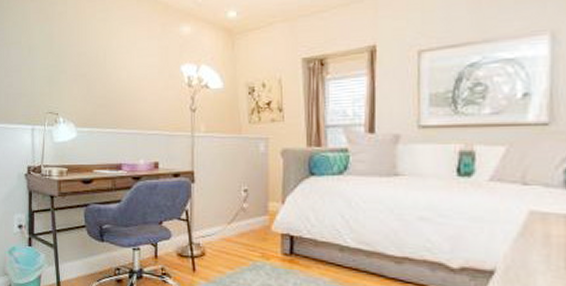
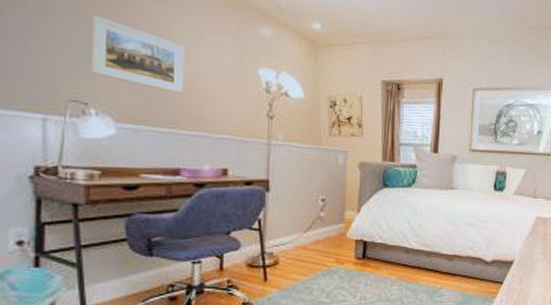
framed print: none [60,41,123,97] -> present [92,15,185,93]

